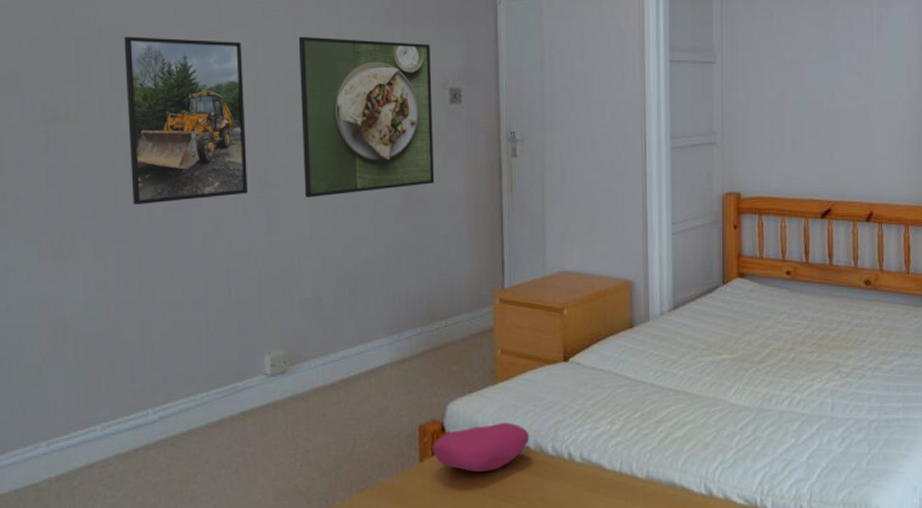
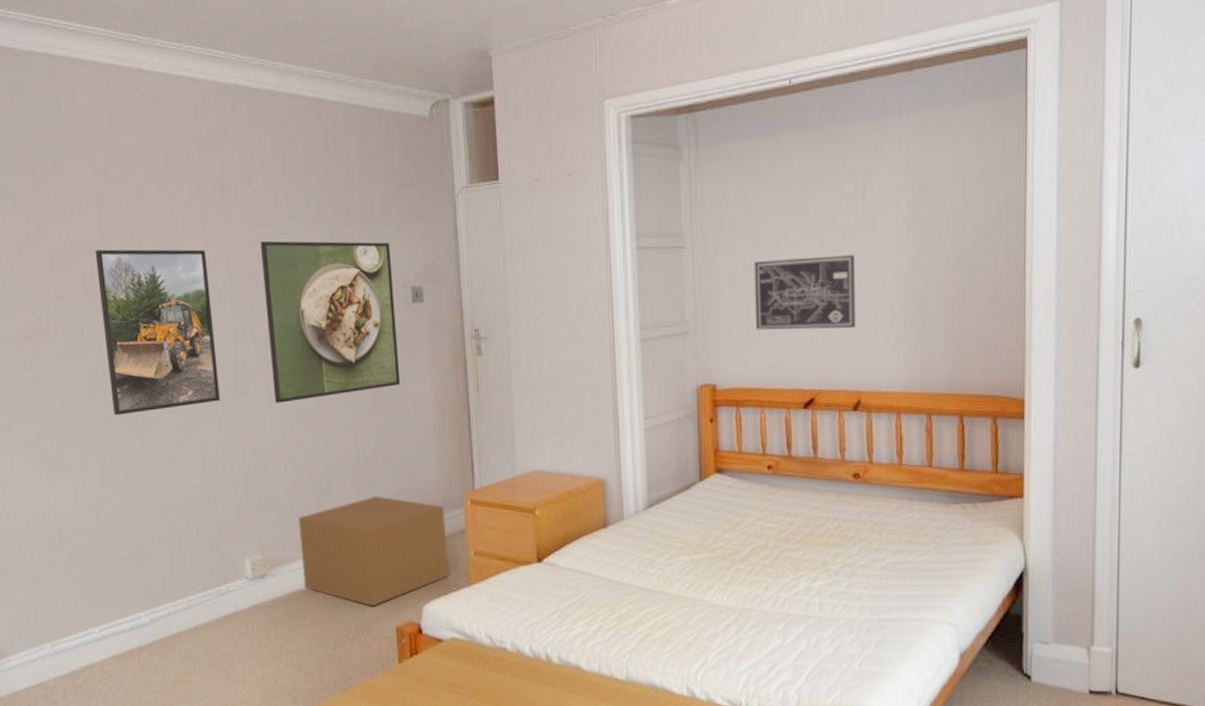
cardboard box: none [323,293,475,405] -> present [298,496,449,607]
cushion: present [433,422,530,472] -> none [411,624,506,673]
wall art: none [778,77,870,145] -> present [754,255,855,330]

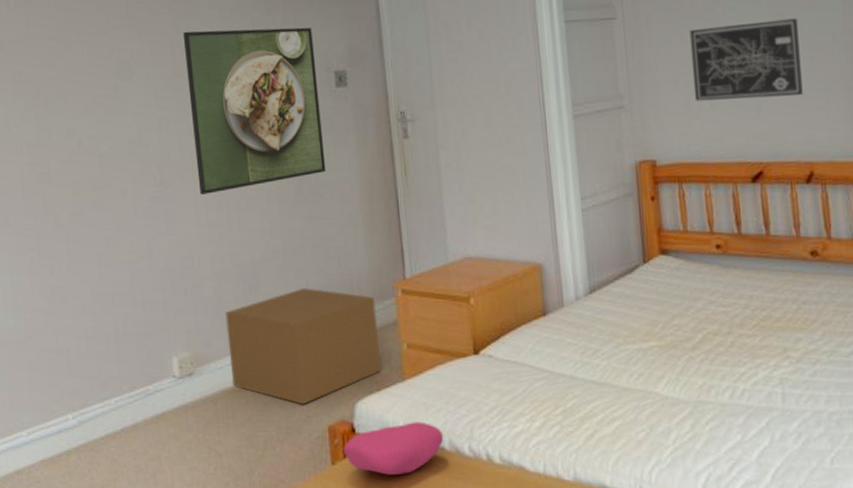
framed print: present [95,249,220,415] -> none [22,43,145,212]
cushion: none [411,624,506,673] -> present [344,421,444,475]

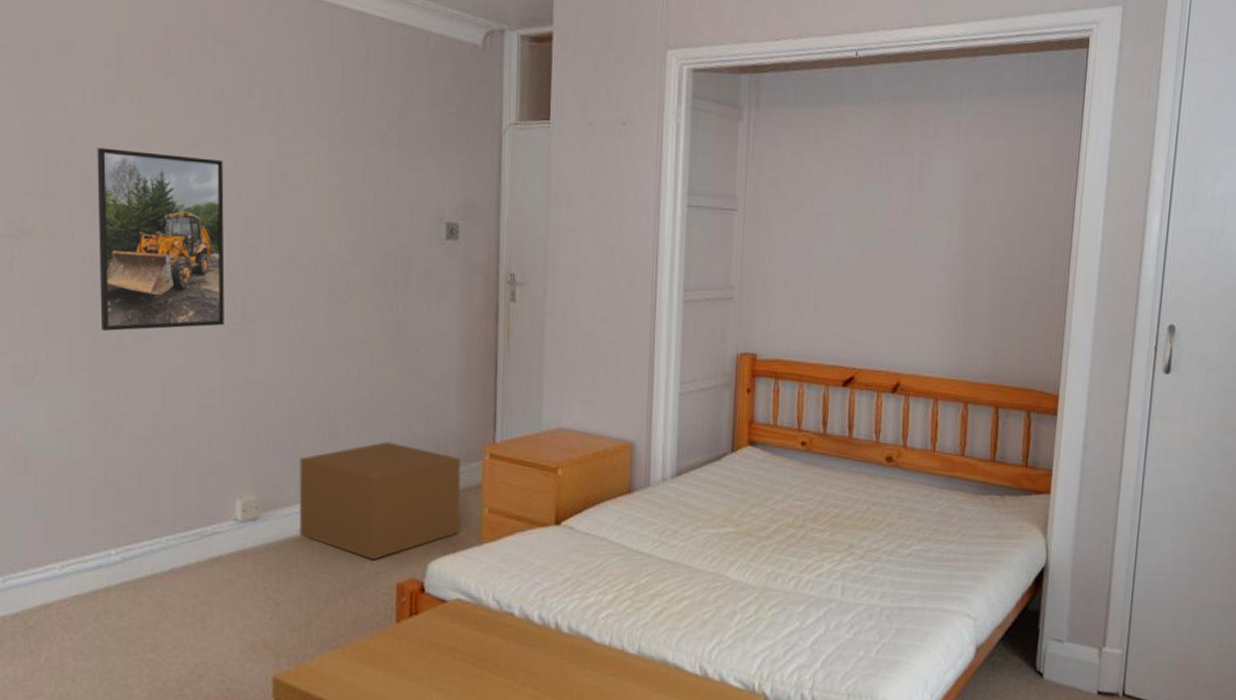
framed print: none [22,43,145,212] -> present [97,147,225,331]
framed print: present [182,27,327,195] -> none [284,157,428,334]
cushion: present [344,421,444,475] -> none [411,586,515,637]
wall art: present [689,18,803,102] -> none [801,231,906,310]

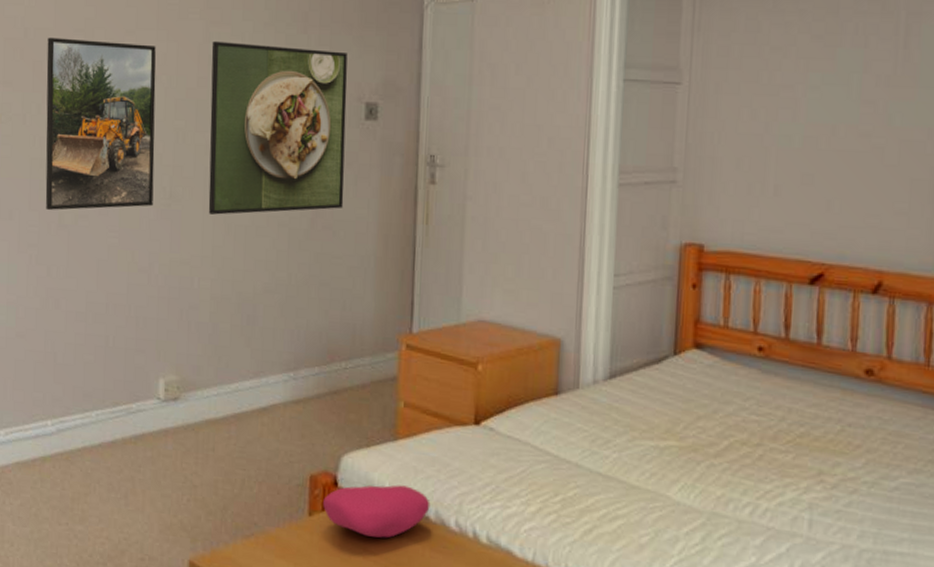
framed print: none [284,157,428,334] -> present [208,40,348,215]
cardboard box: present [299,442,462,560] -> none [217,327,377,449]
cushion: none [411,586,515,637] -> present [323,485,430,539]

